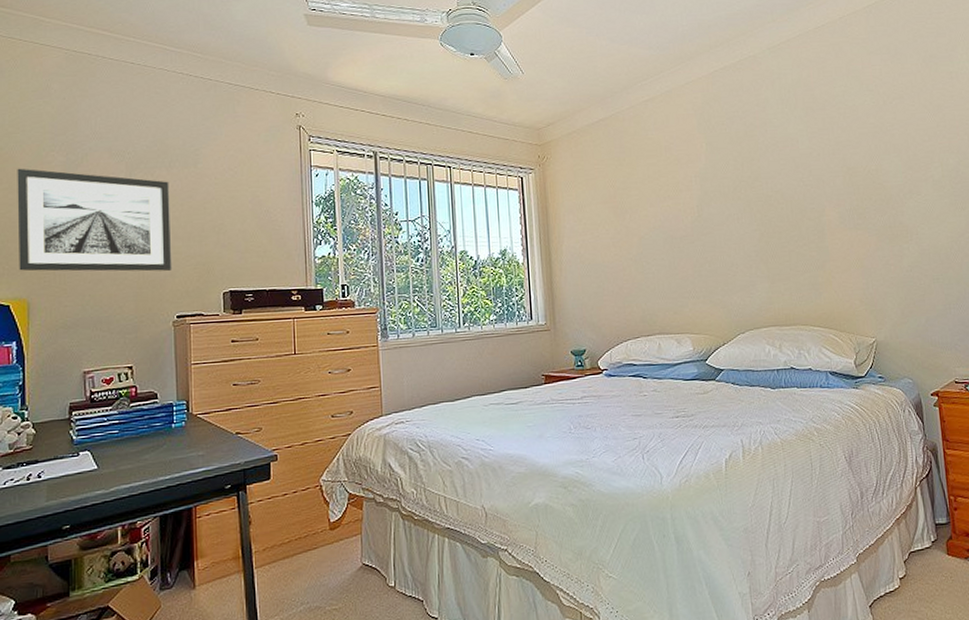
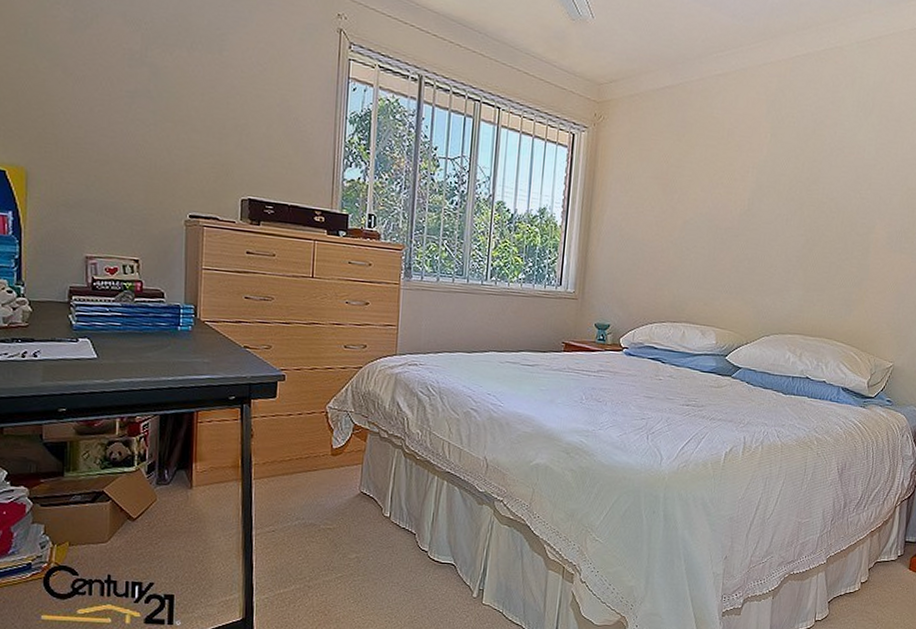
wall art: present [17,168,172,272] -> none [15,16,190,165]

